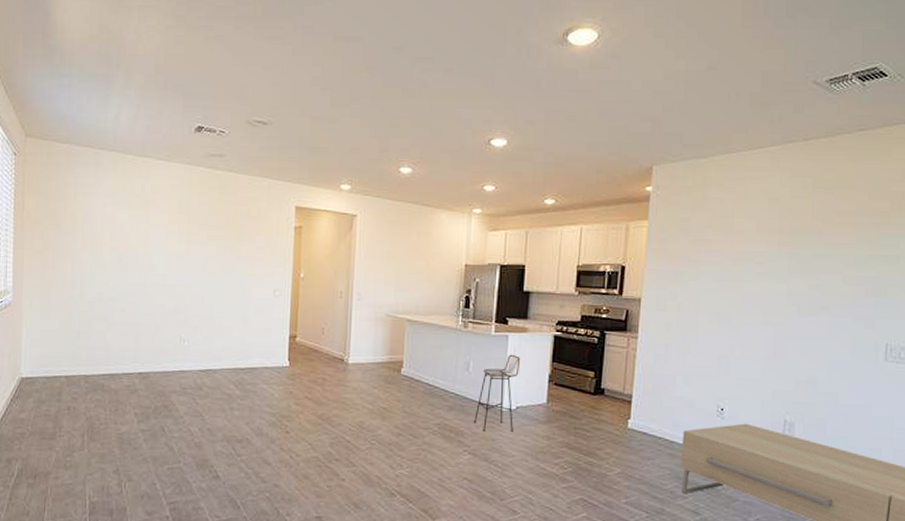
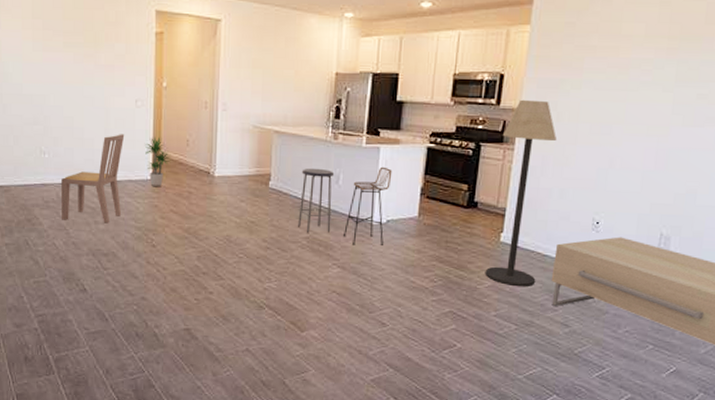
dining chair: none [198,322,263,410] -> present [61,134,125,224]
potted plant: none [282,325,309,374] -> present [145,136,174,187]
bar stool: none [429,355,465,420] -> present [298,168,335,234]
floor lamp: none [614,290,678,473] -> present [485,99,556,286]

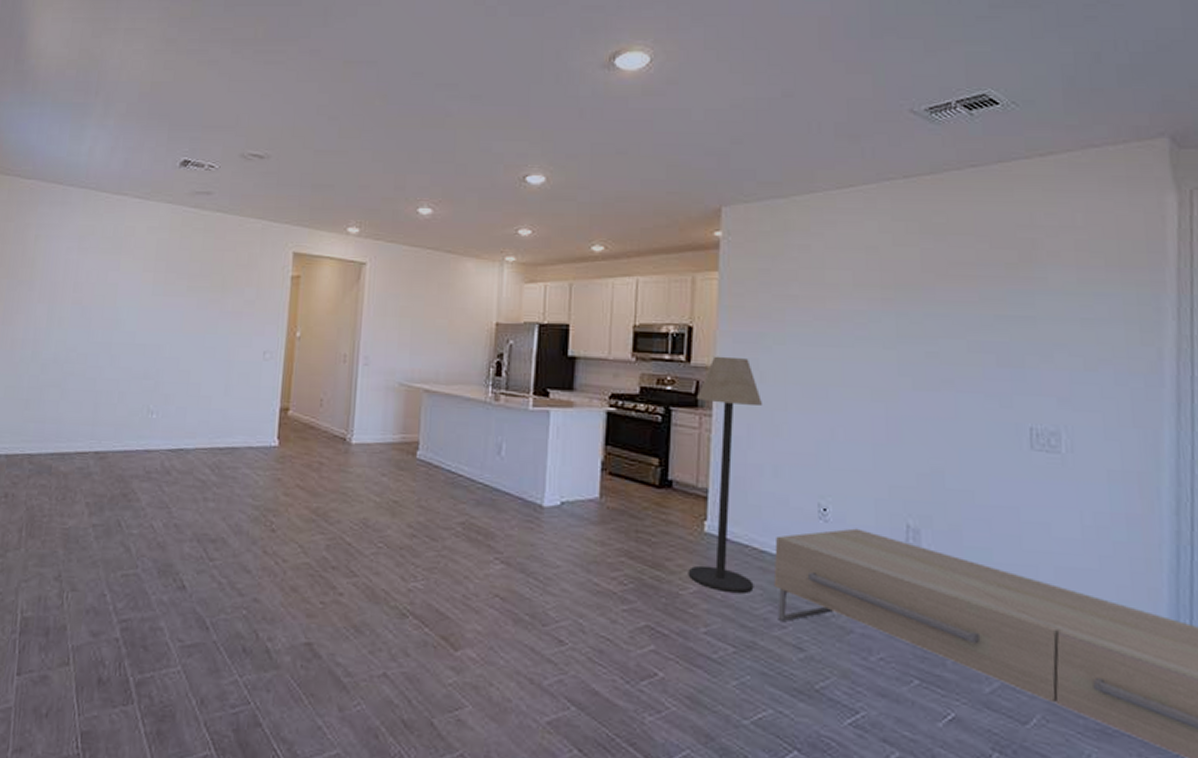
dining chair: present [61,134,125,224] -> none [164,391,248,501]
potted plant: present [145,136,174,187] -> none [270,394,304,456]
bar stool: present [298,168,335,234] -> none [451,435,496,518]
bar stool: present [342,166,392,245] -> none [506,434,566,535]

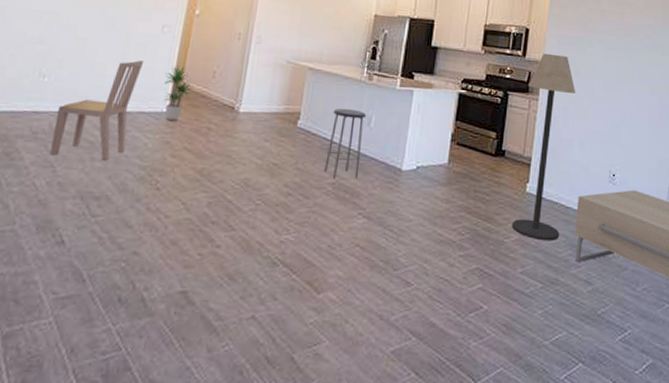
dining chair: none [164,391,248,501] -> present [50,60,144,161]
potted plant: none [270,394,304,456] -> present [164,65,196,122]
bar stool: none [451,435,496,518] -> present [324,108,367,179]

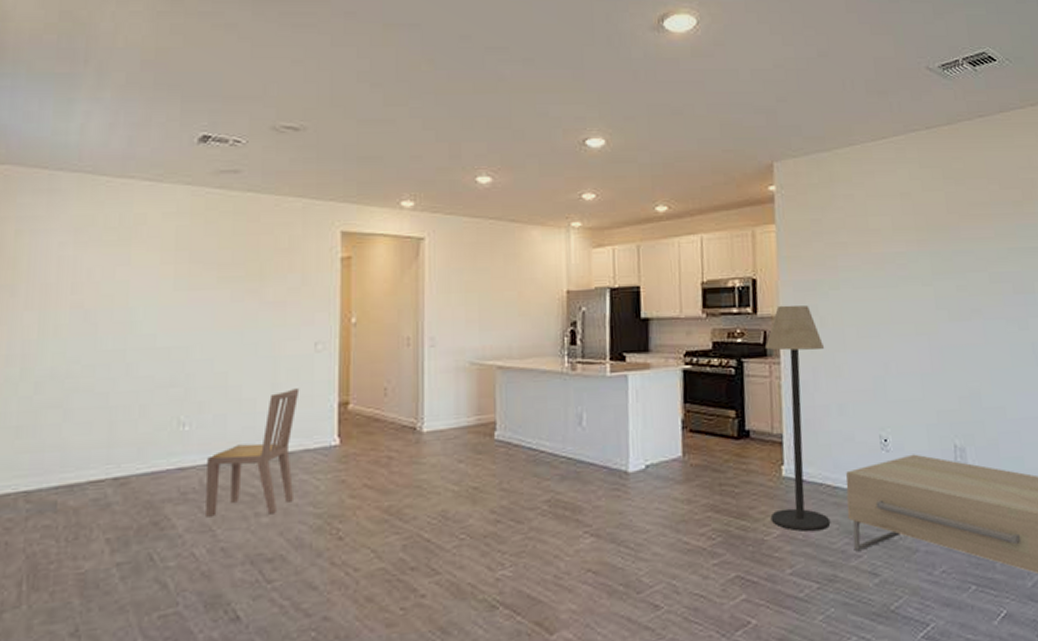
potted plant: present [164,65,196,122] -> none [328,387,367,456]
bar stool: present [324,108,367,179] -> none [535,408,578,496]

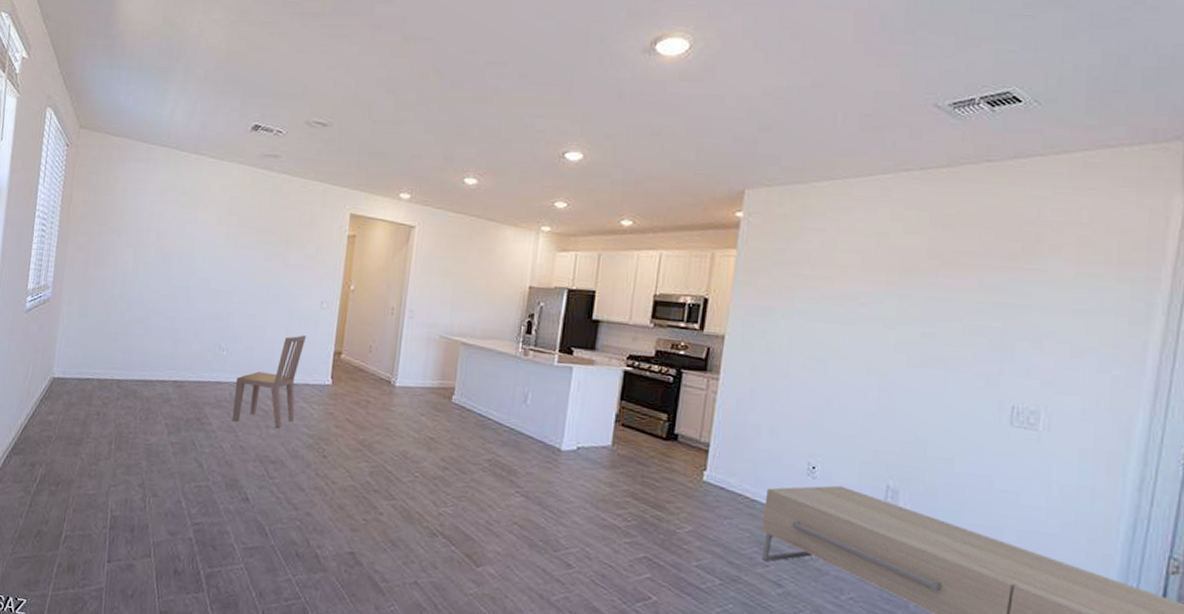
floor lamp: present [764,305,831,531] -> none [685,326,766,535]

